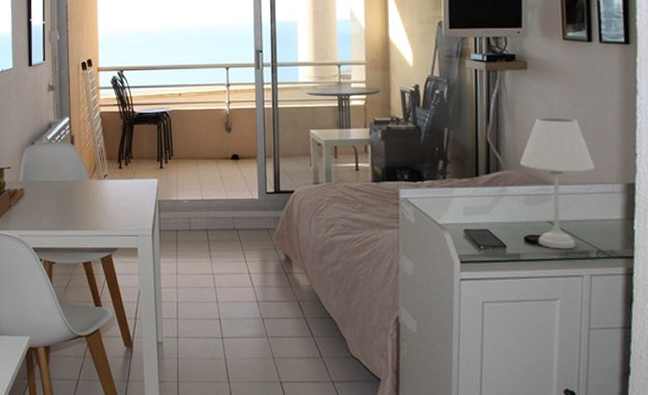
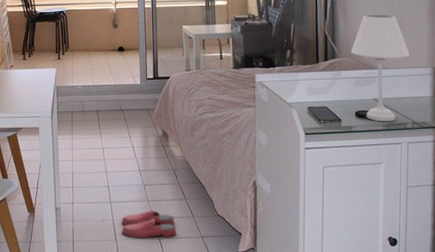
slippers: none [235,347,301,381] -> present [121,209,176,238]

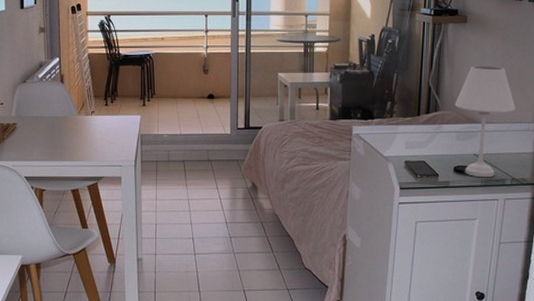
slippers: present [121,209,176,238] -> none [205,261,261,290]

